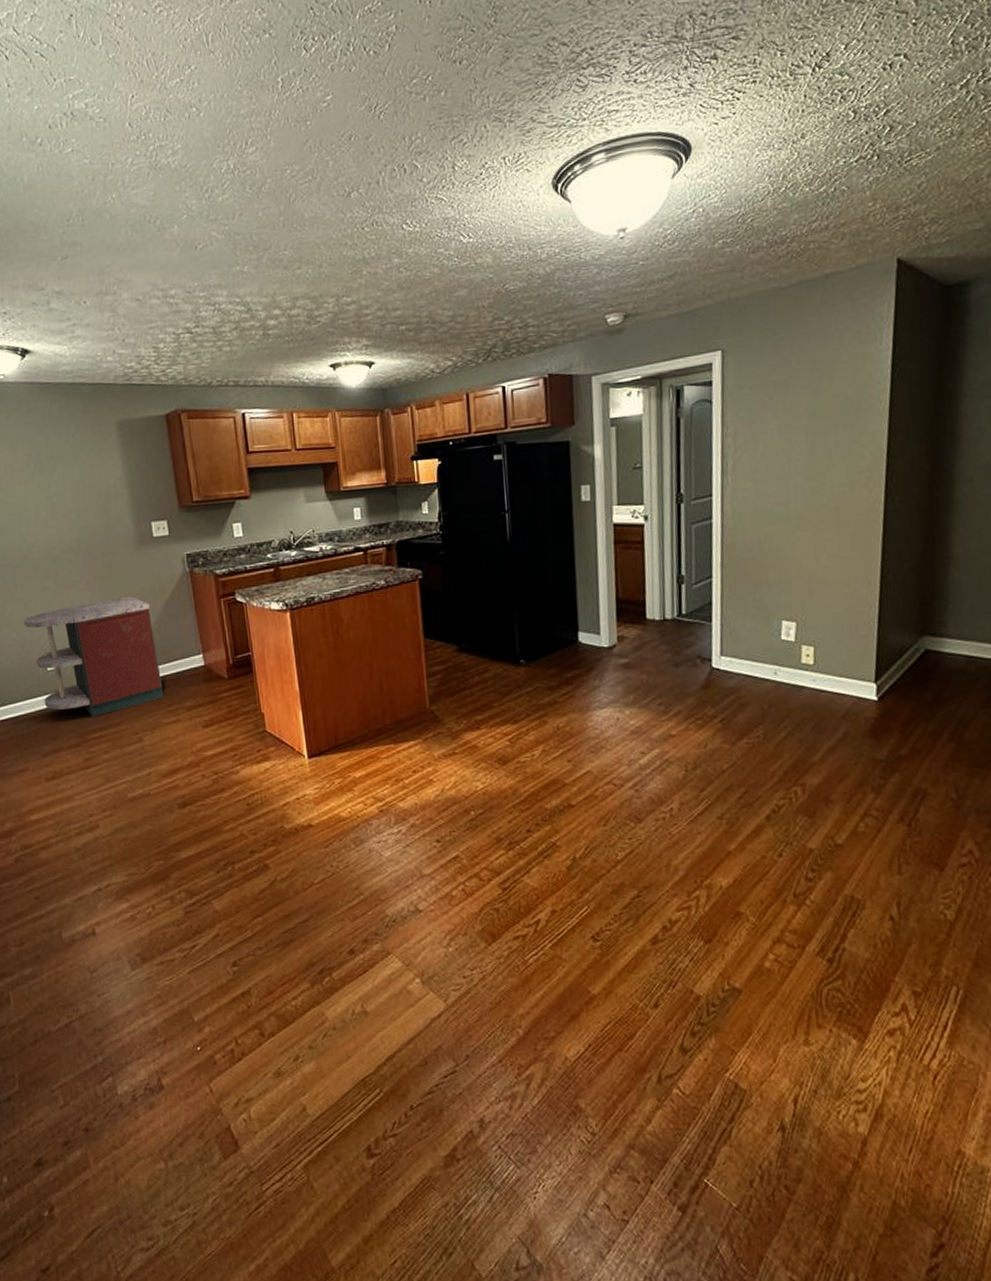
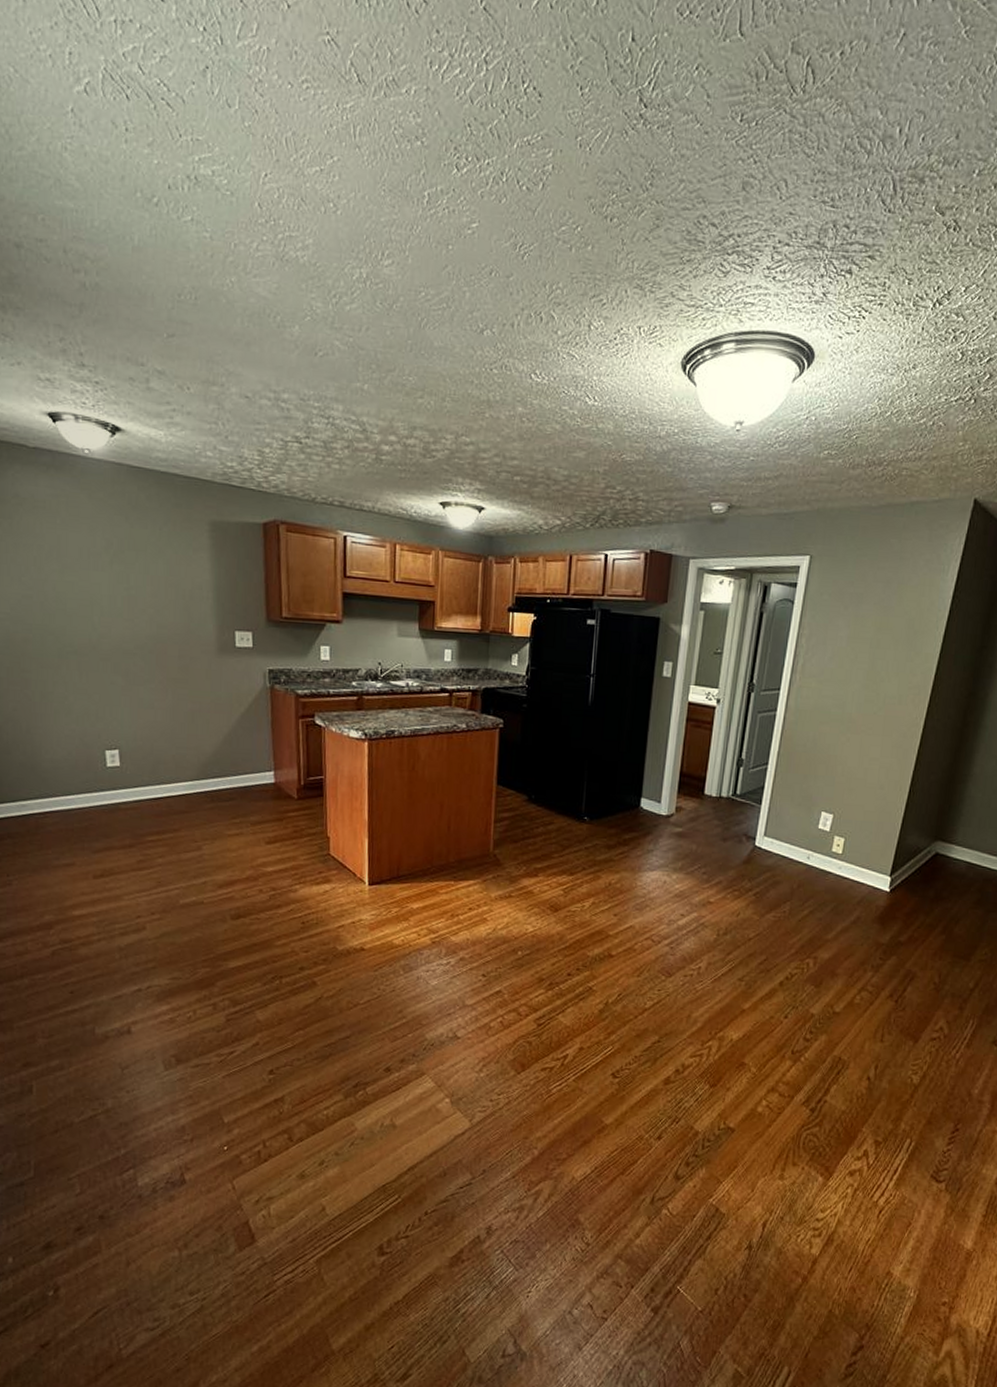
storage cabinet: present [24,596,164,717] -> none [86,703,229,820]

